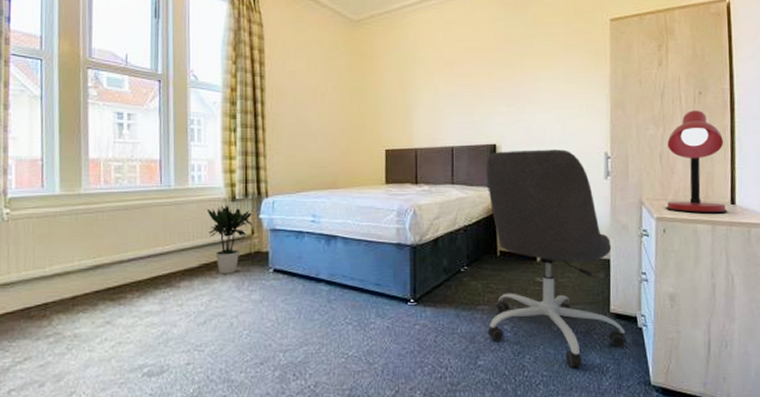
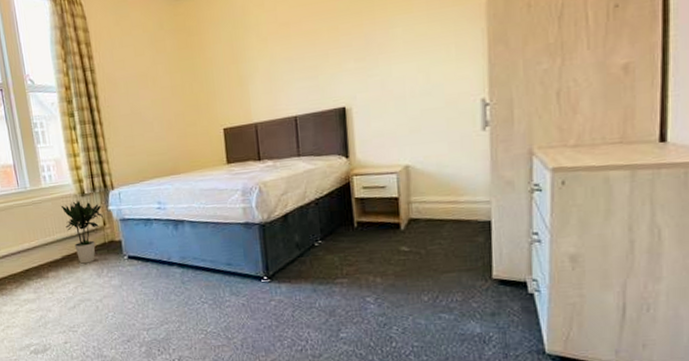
office chair: present [486,149,627,368] -> none [335,102,515,338]
desk lamp: present [666,110,727,214] -> none [566,28,653,159]

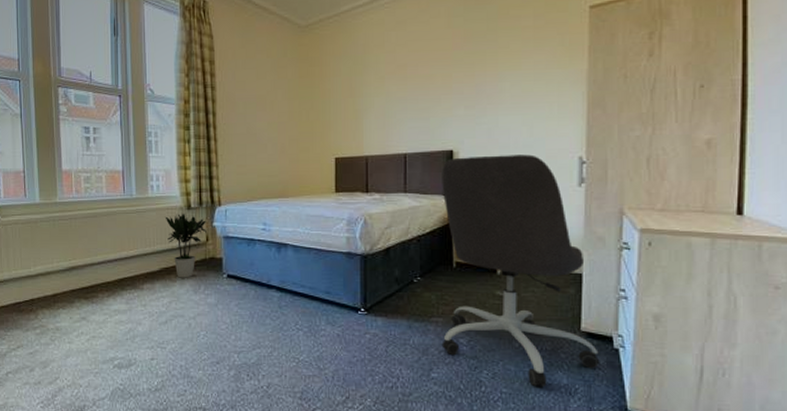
office chair: none [335,102,515,338] -> present [442,154,600,387]

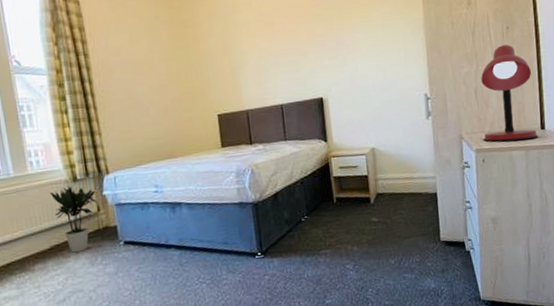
office chair: present [442,154,600,387] -> none [315,95,458,294]
desk lamp: none [653,106,731,225] -> present [481,44,538,142]

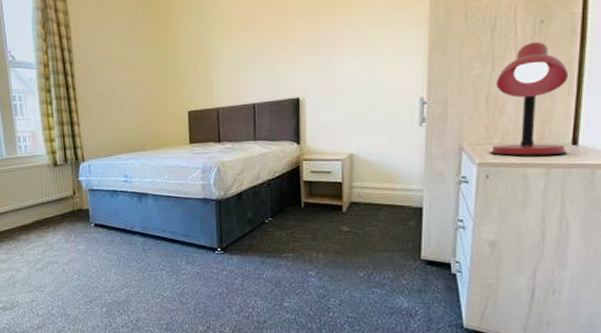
potted plant: present [50,185,97,253] -> none [35,169,73,229]

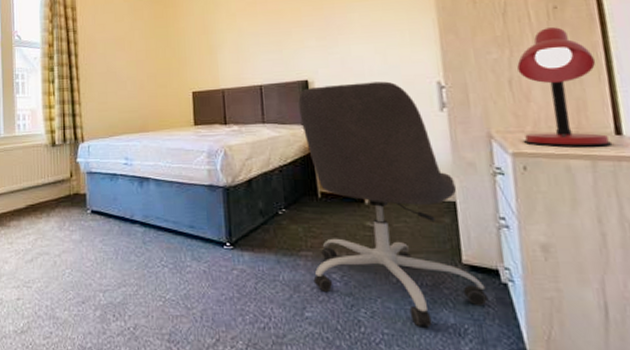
office chair: none [289,98,439,311] -> present [298,81,489,328]

